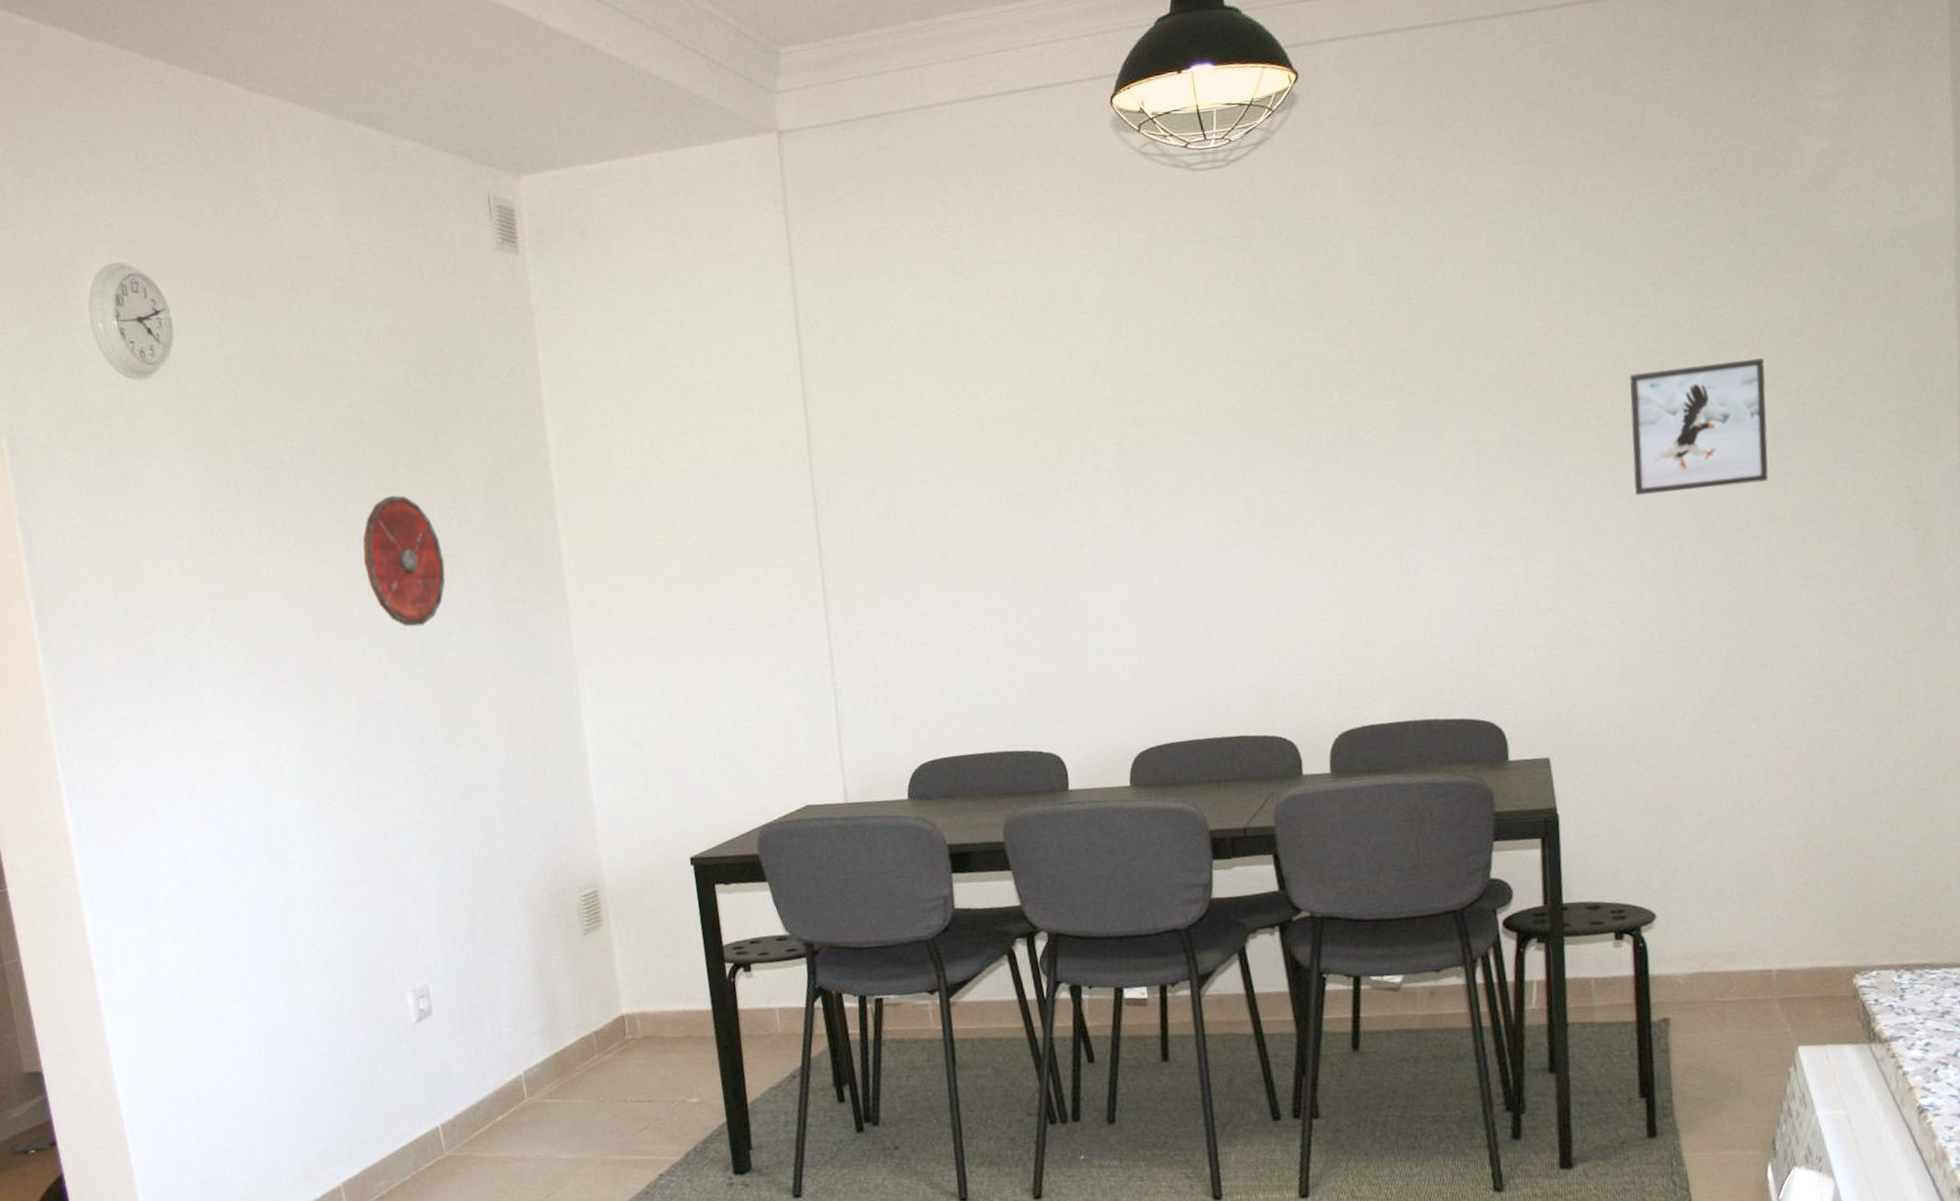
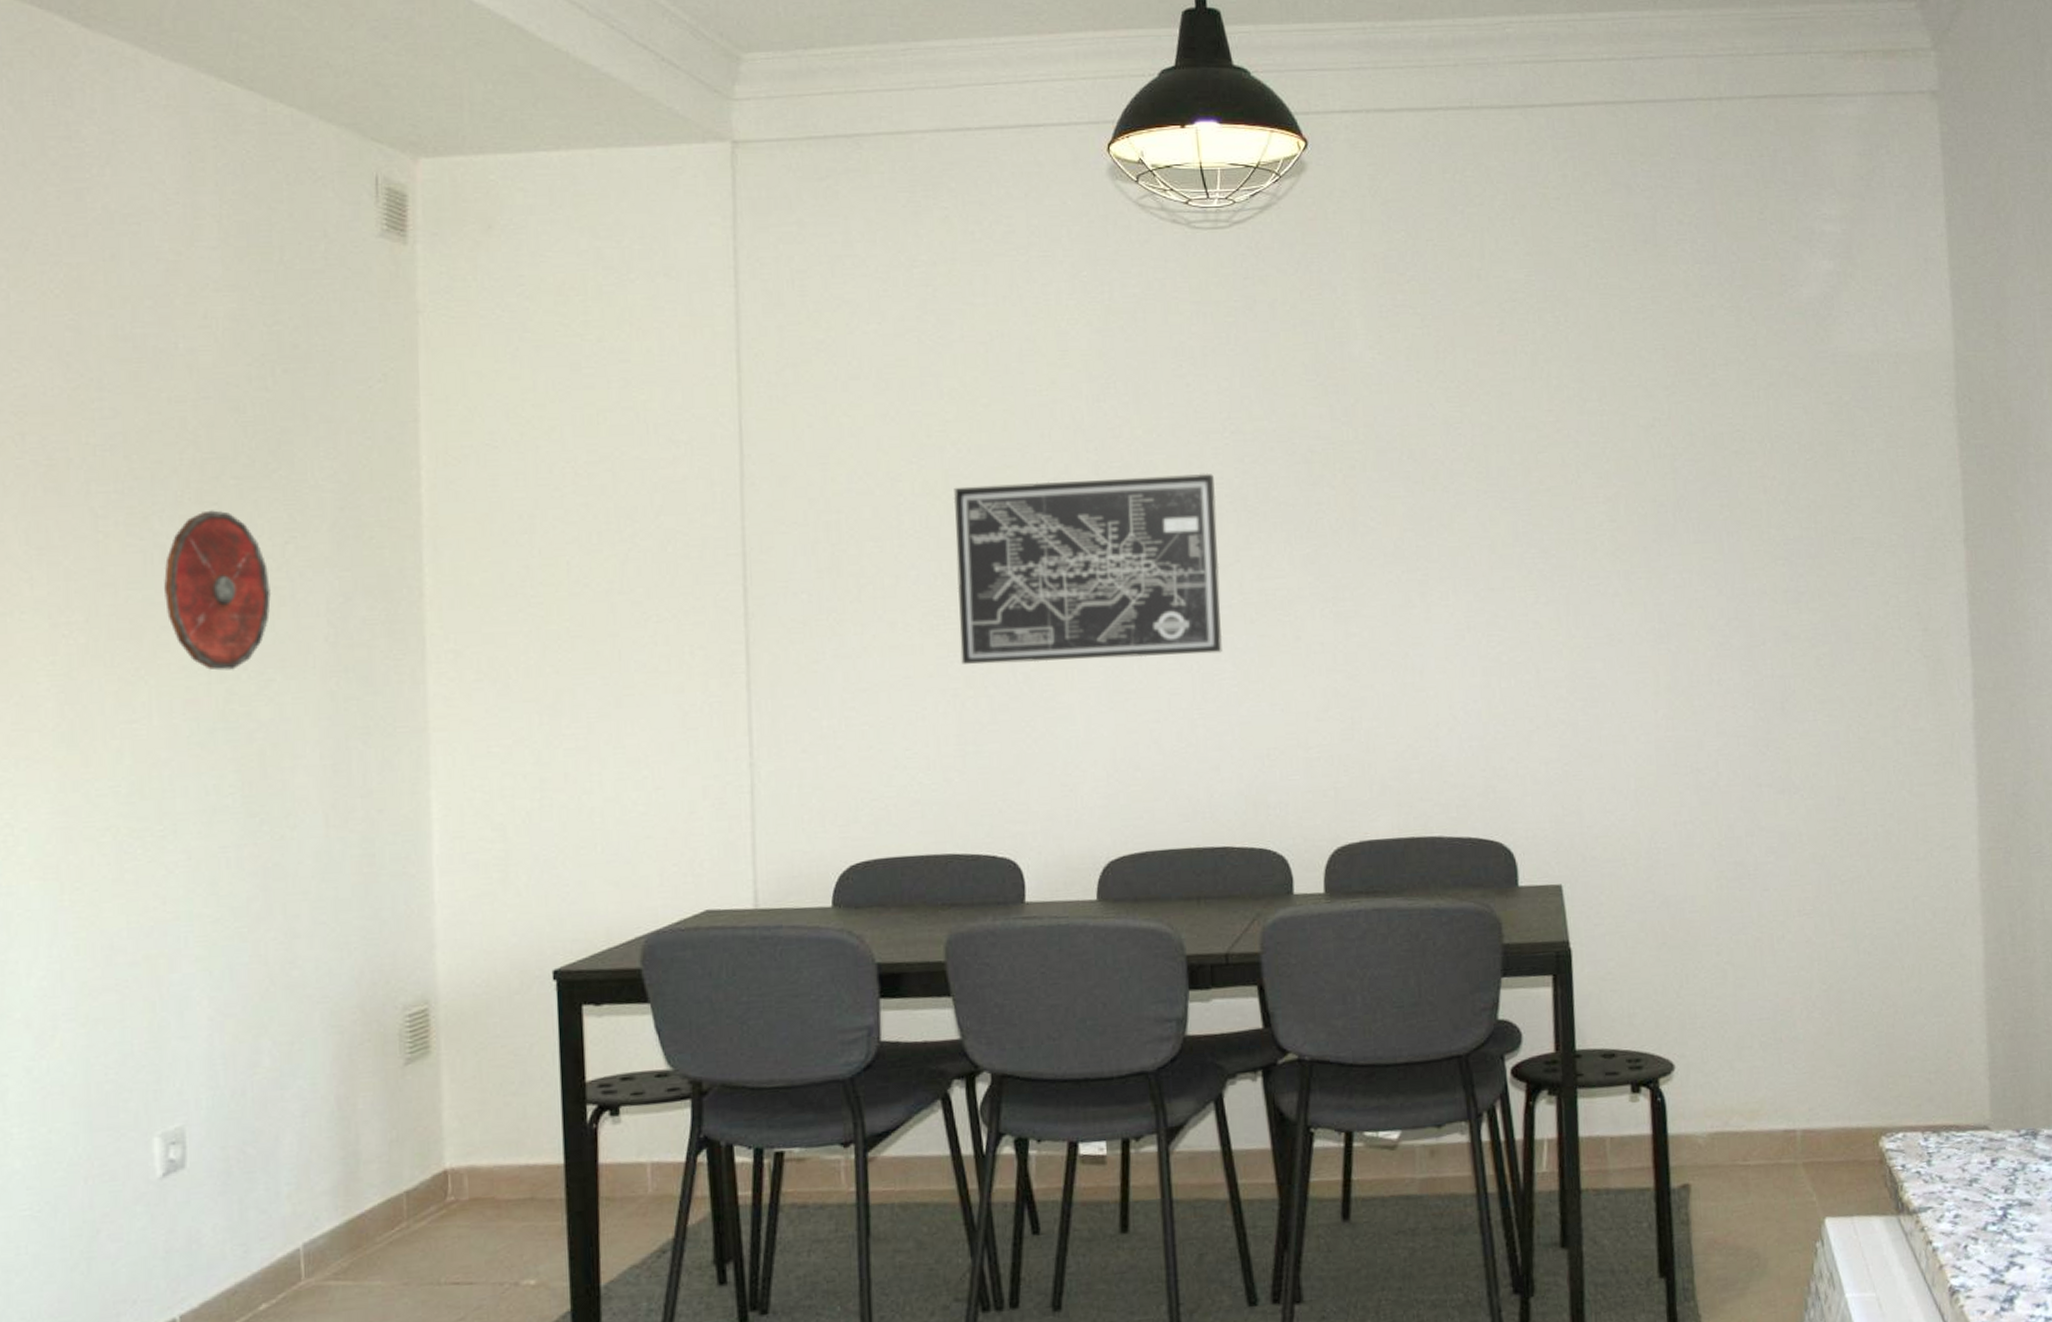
wall art: none [988,401,1232,588] -> present [953,473,1223,665]
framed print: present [1630,357,1769,495] -> none [1643,471,1782,605]

